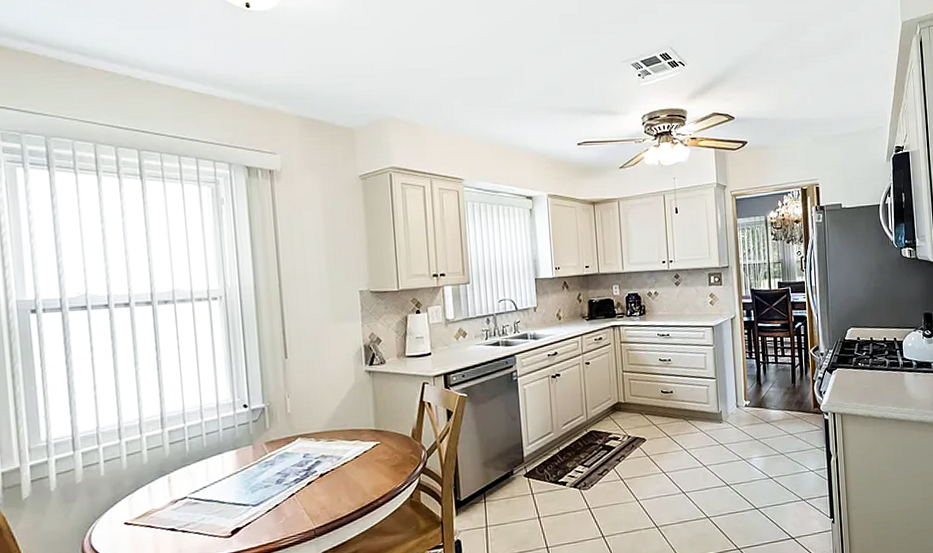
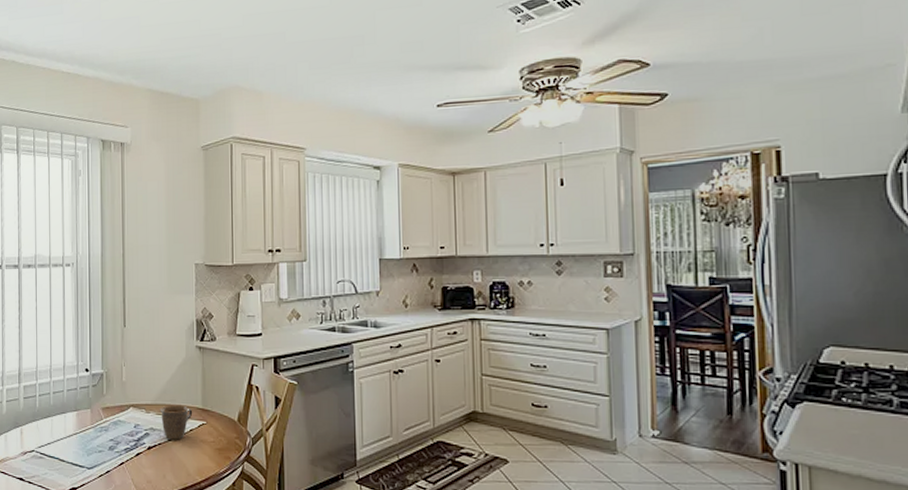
mug: none [330,429,366,464] -> present [159,405,193,440]

